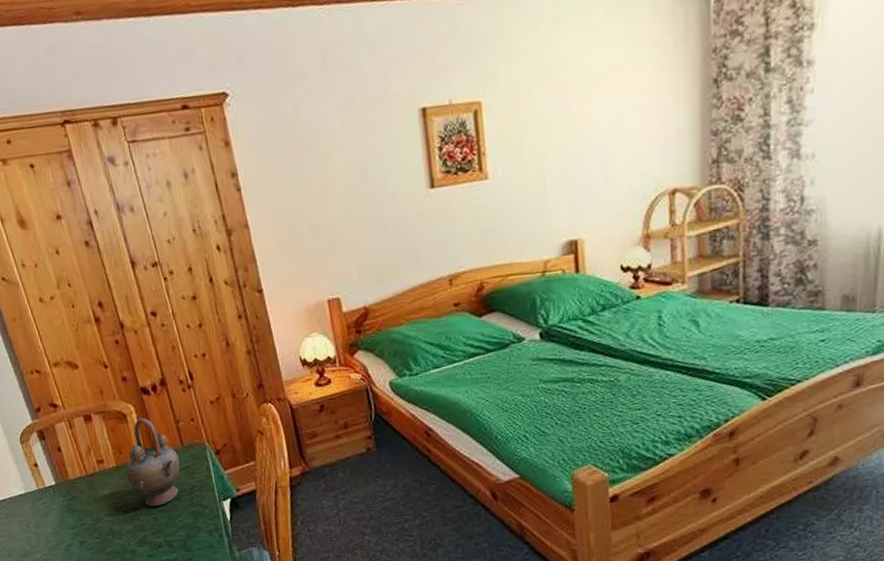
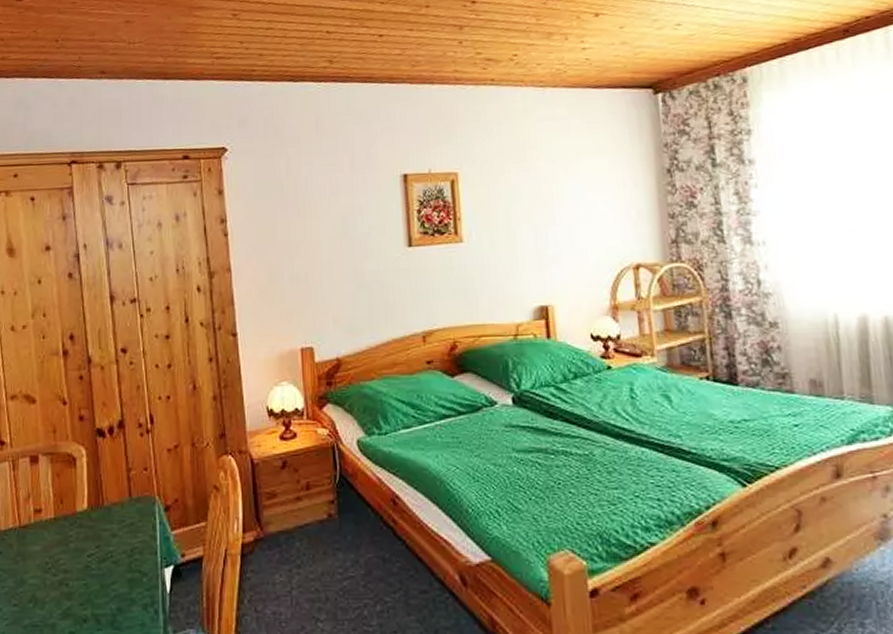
teapot: present [125,417,180,506] -> none [63,462,124,569]

